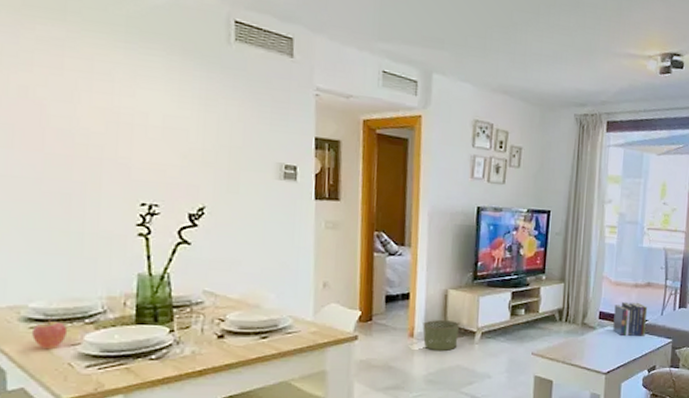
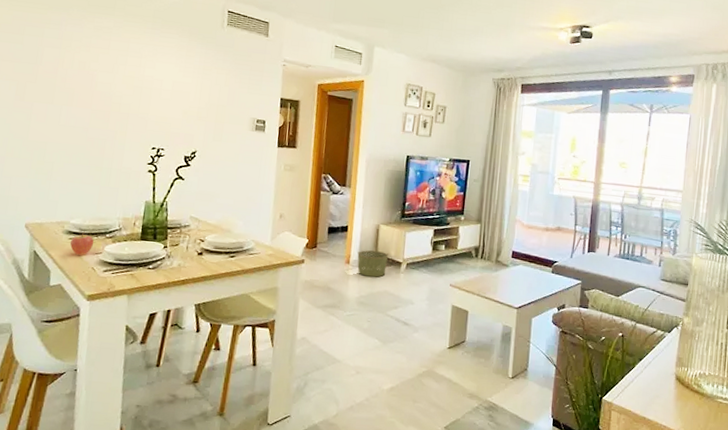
books: present [613,301,648,337] -> none [525,243,558,276]

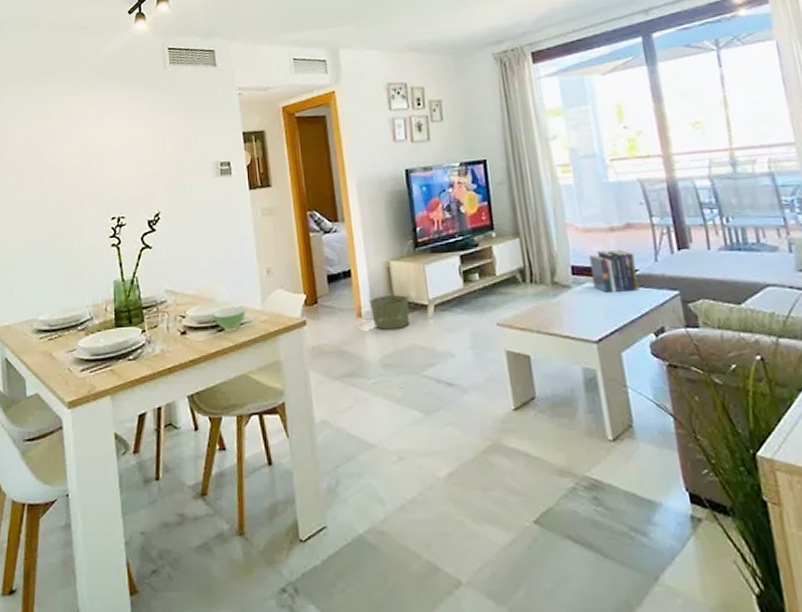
fruit: present [70,231,94,256] -> none [41,327,66,357]
bowl: none [228,239,257,259] -> present [213,306,246,332]
books: none [525,243,558,276] -> present [589,249,639,294]

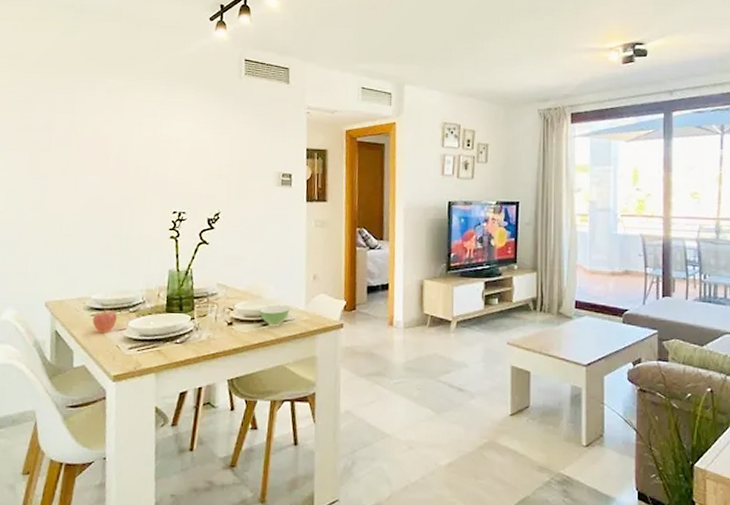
fruit: none [41,327,66,357] -> present [92,306,118,334]
basket: present [369,295,410,331] -> none [401,309,436,340]
books: present [589,249,639,294] -> none [591,290,628,327]

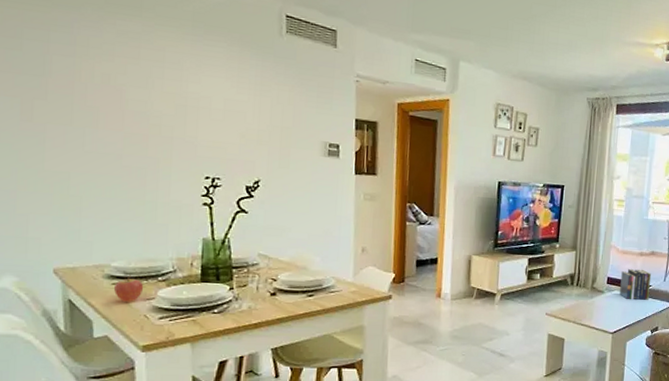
bowl: present [259,305,290,327] -> none [305,276,338,298]
books: none [591,290,628,327] -> present [619,268,652,300]

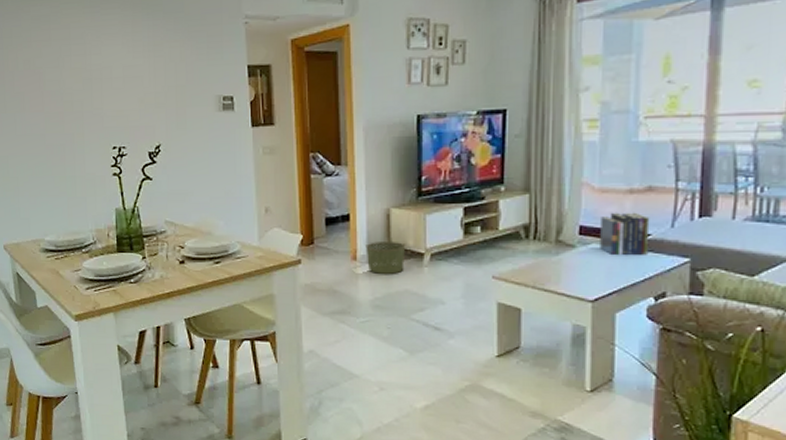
fruit: present [113,275,144,303] -> none [48,248,72,275]
basket: none [449,282,482,311] -> present [365,242,406,275]

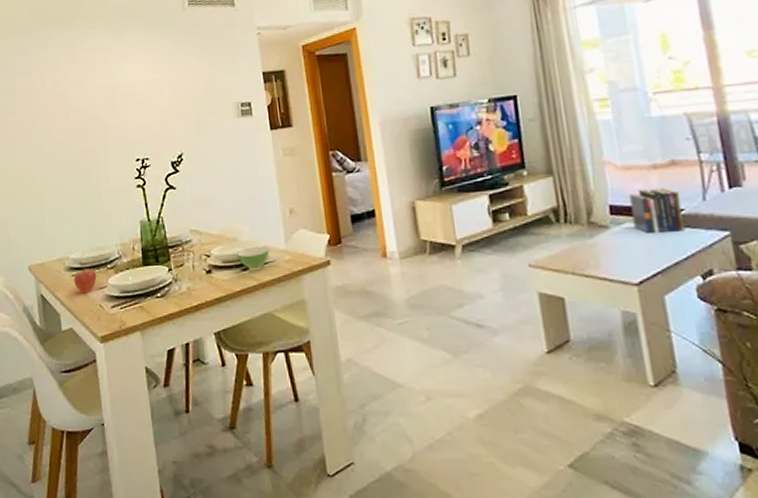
fruit: none [48,248,72,275] -> present [73,265,97,294]
bowl: none [211,241,243,265] -> present [237,246,270,271]
basket: present [365,242,406,275] -> none [394,235,437,271]

